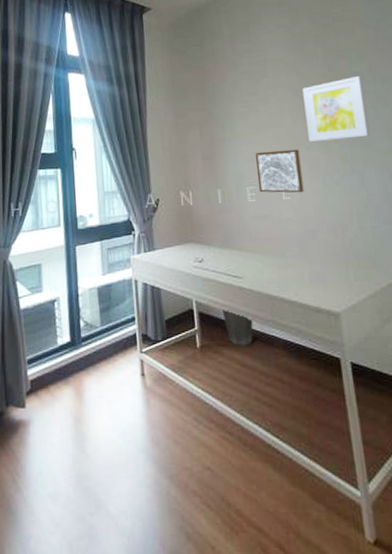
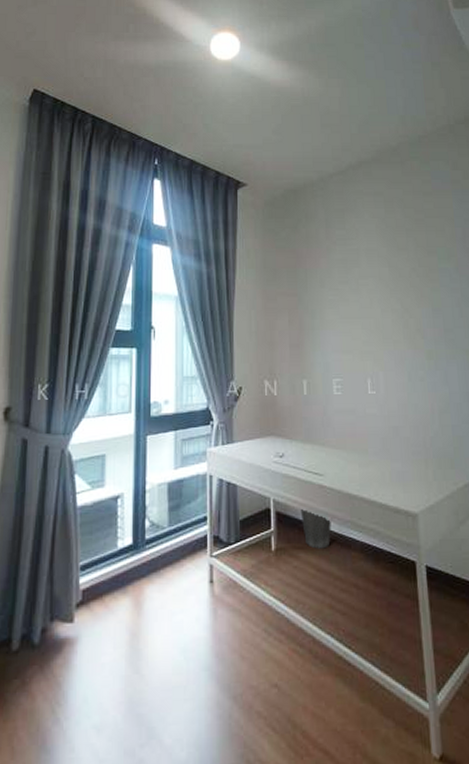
wall art: present [256,149,304,193] -> none [344,342,389,388]
wall art: present [302,76,370,142] -> none [393,273,454,336]

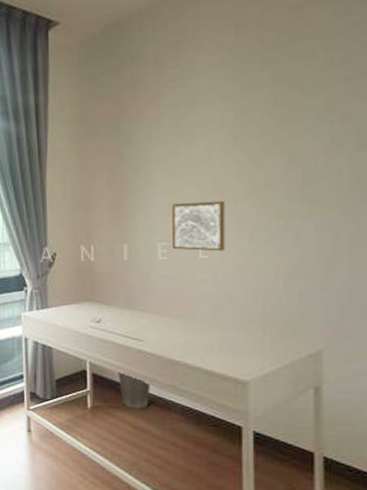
wall art: none [344,342,389,388] -> present [172,201,225,252]

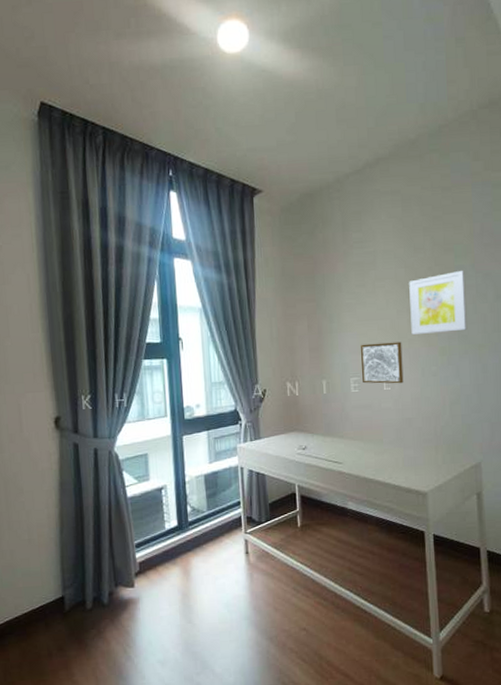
waste basket: present [118,372,152,409] -> none [322,492,351,524]
wall art: none [238,112,316,192] -> present [409,271,467,335]

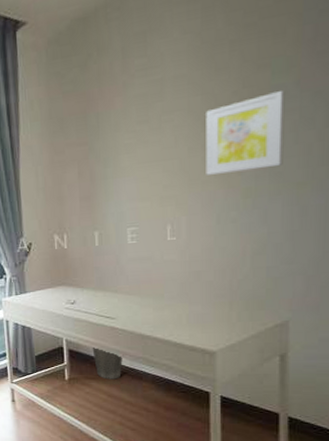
waste basket: none [322,492,351,524] -> present [92,348,124,379]
wall art: present [361,341,404,384] -> none [141,184,193,234]

